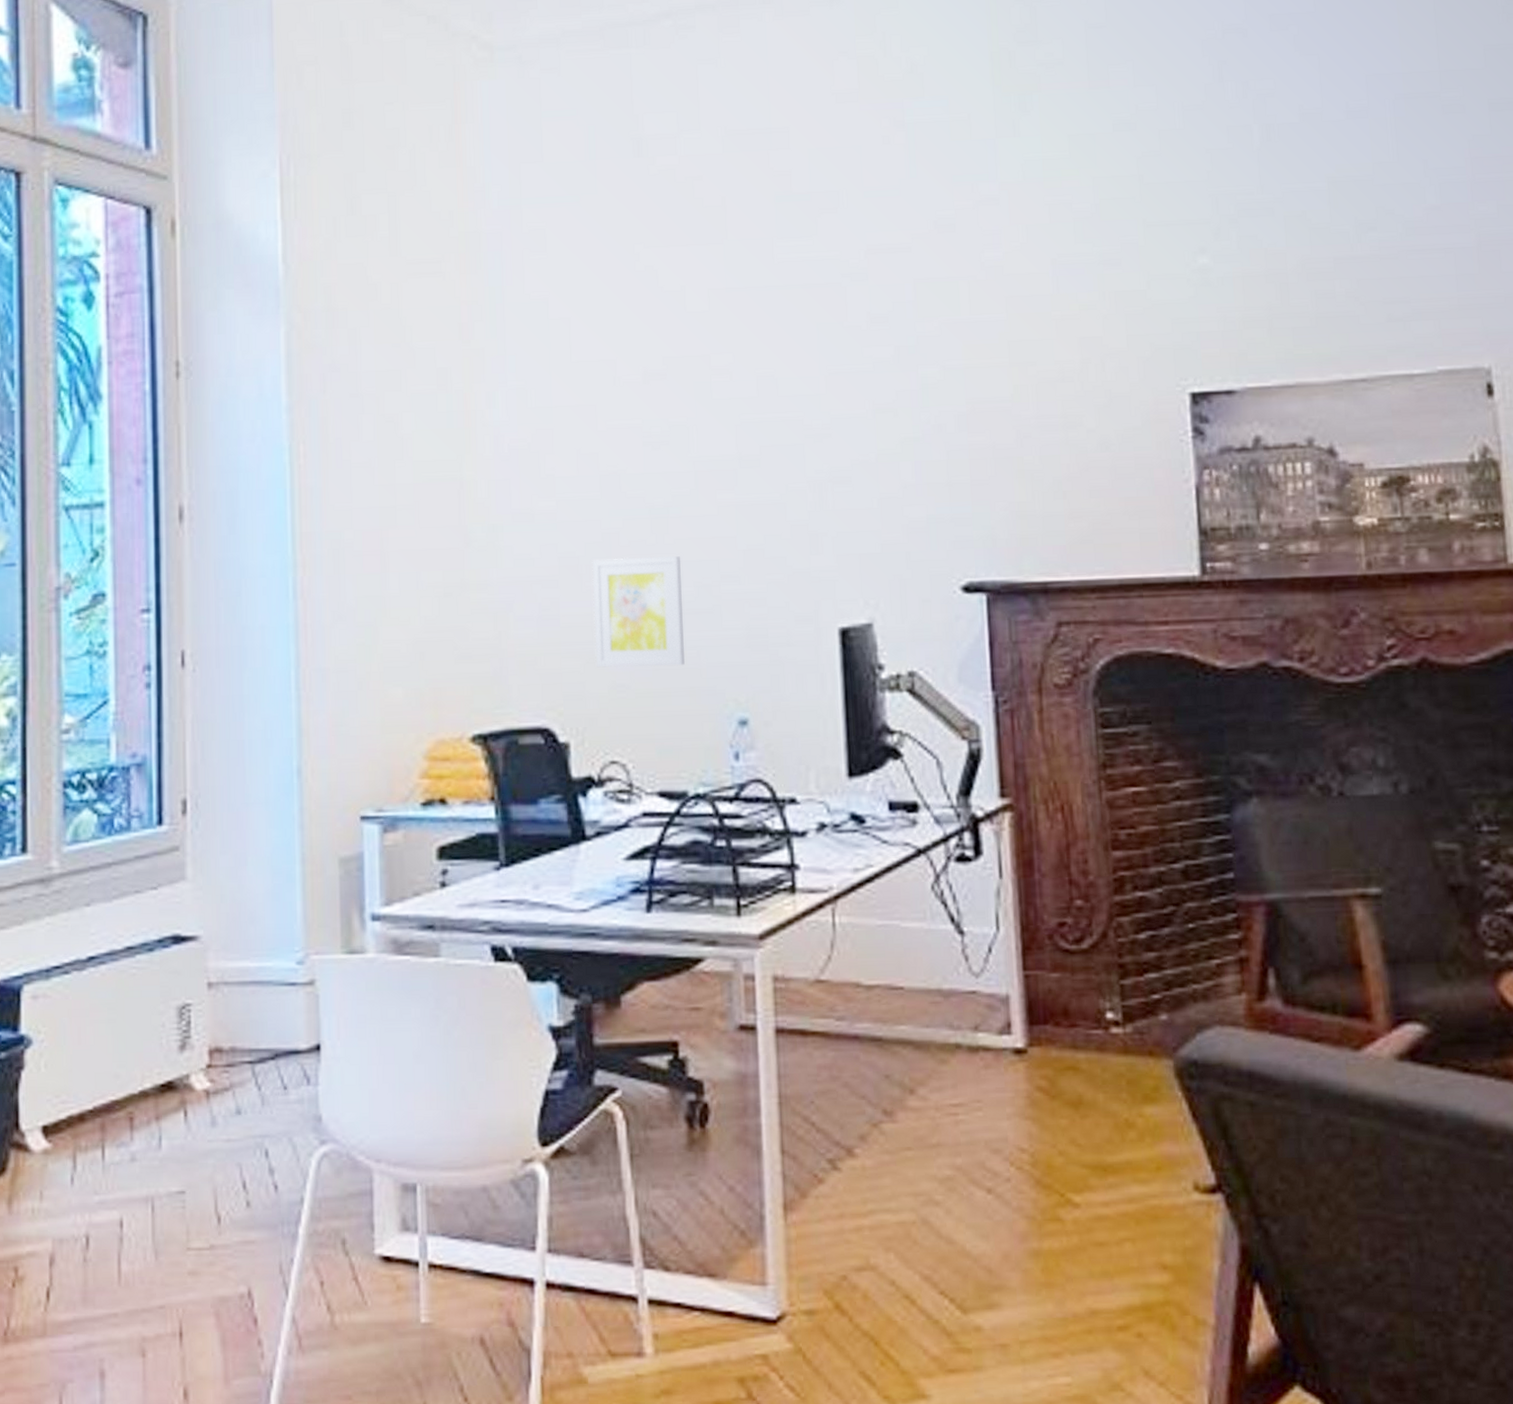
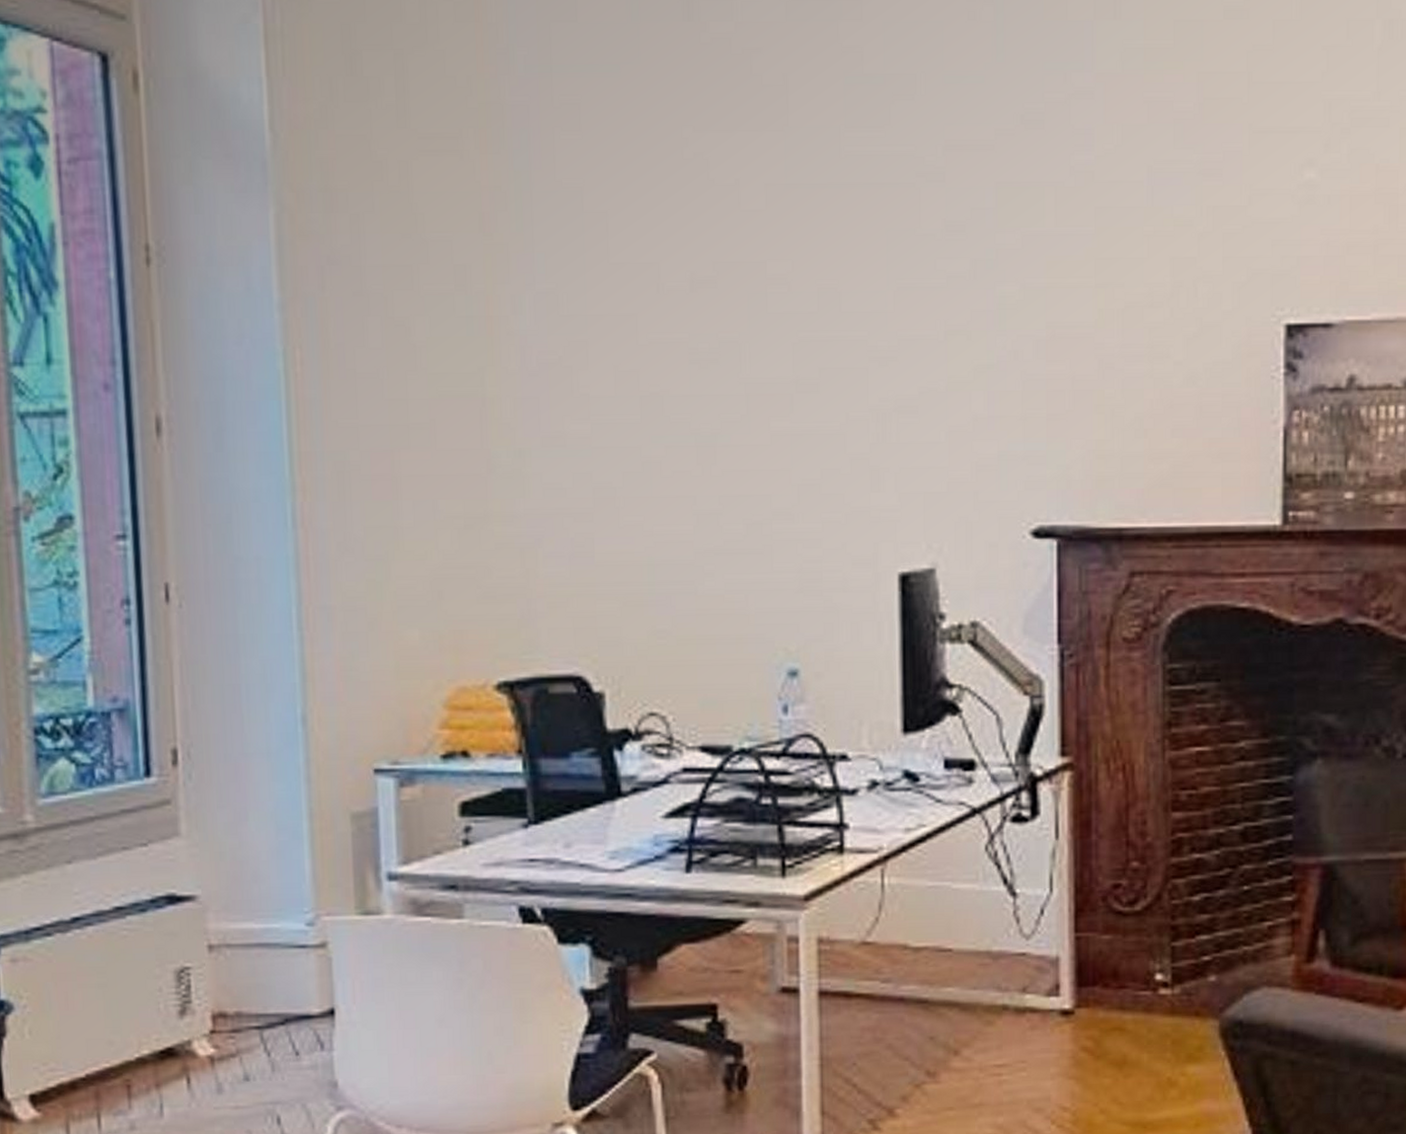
wall art: present [592,555,685,668] -> none [630,489,731,612]

